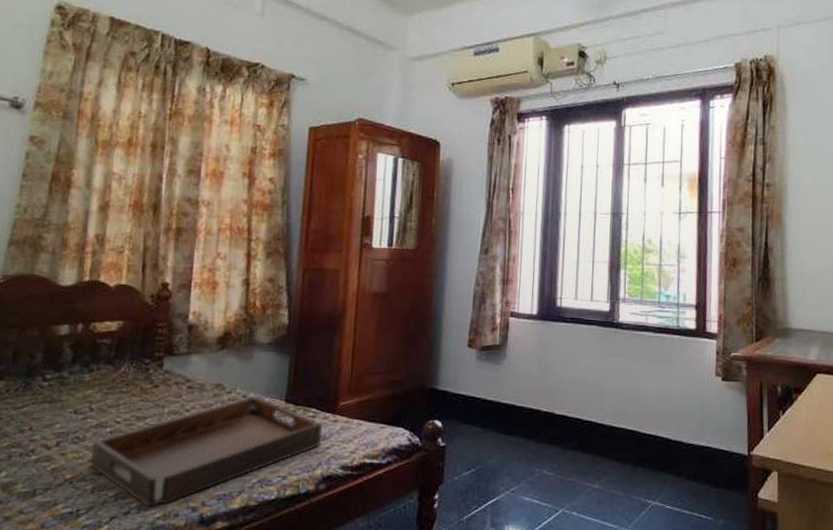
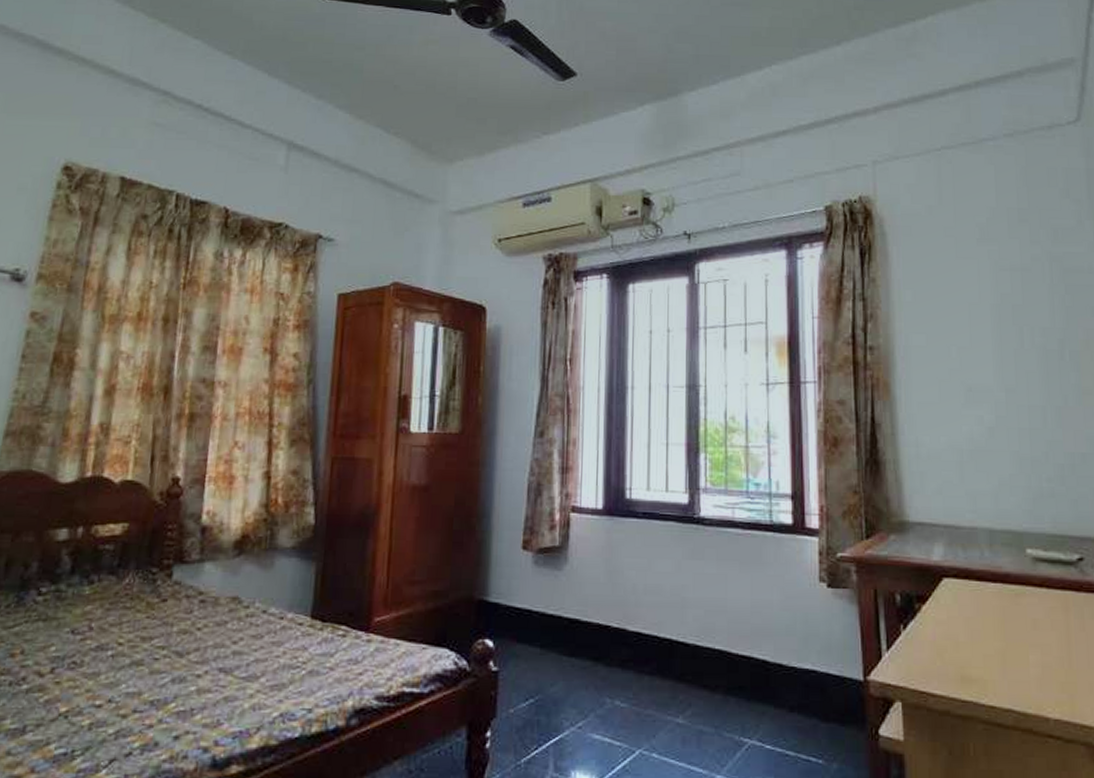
serving tray: present [90,396,322,508] -> none [88,611,353,749]

